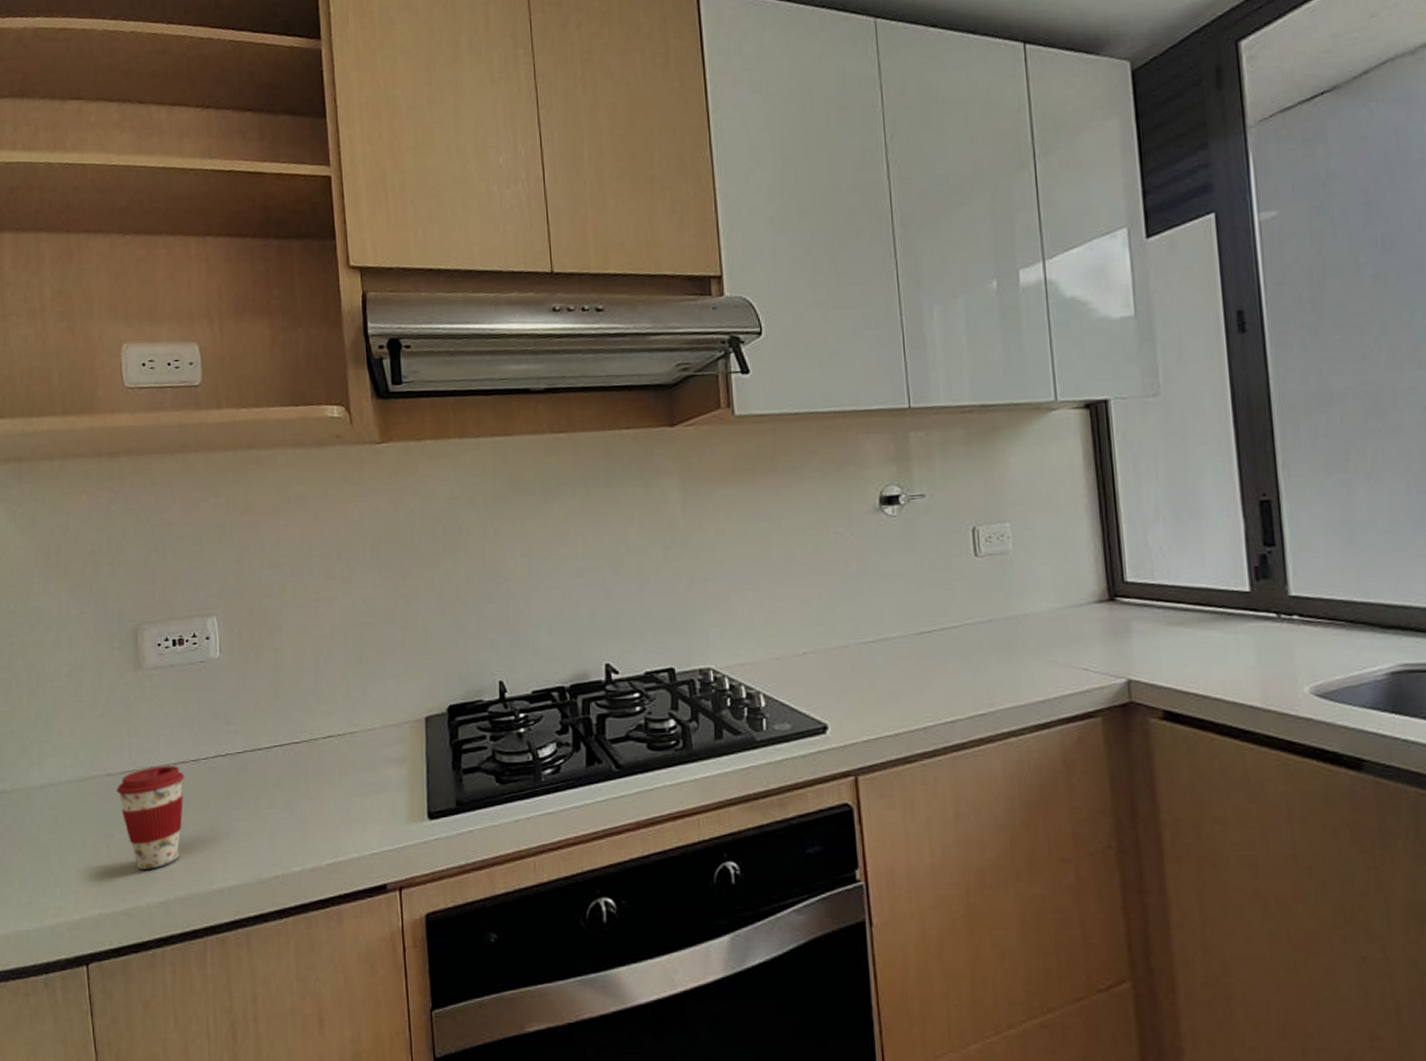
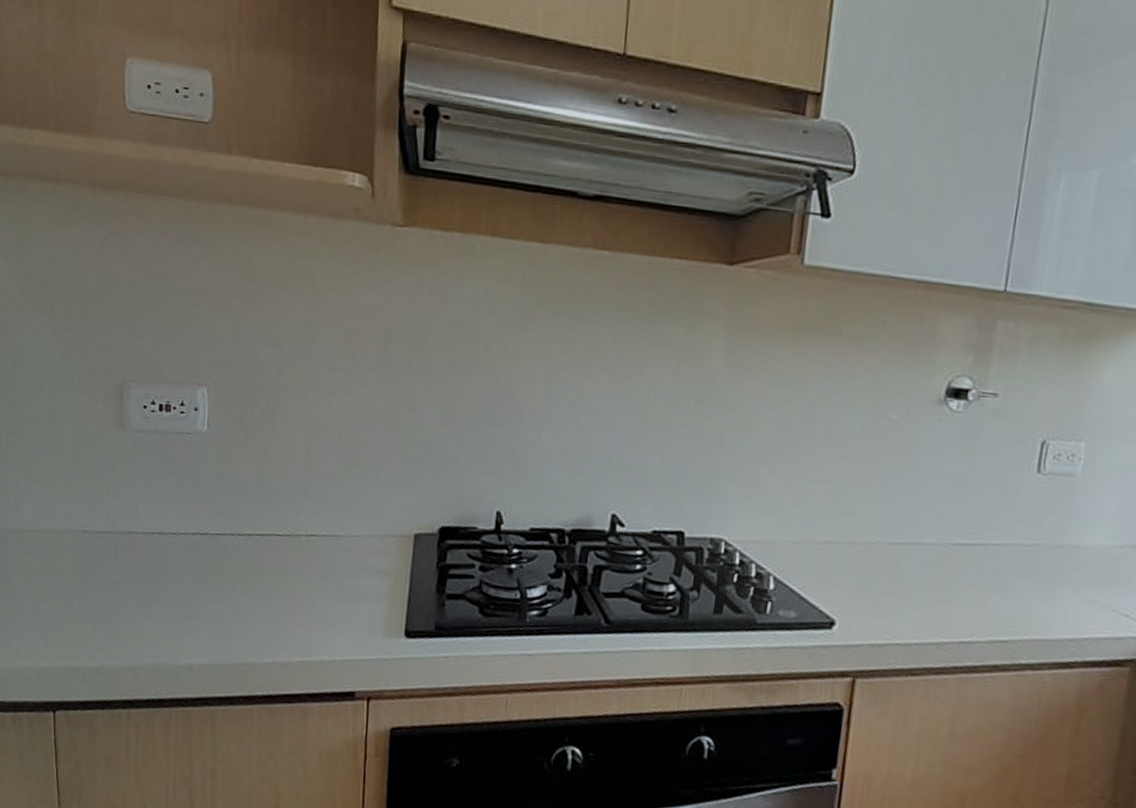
coffee cup: present [116,766,185,869] -> none [91,532,162,633]

